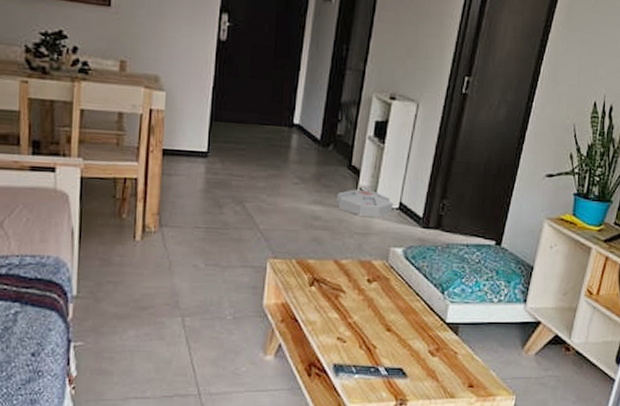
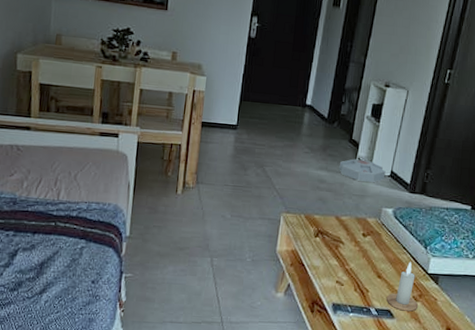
candle: none [398,310,436,369] -> present [387,262,419,312]

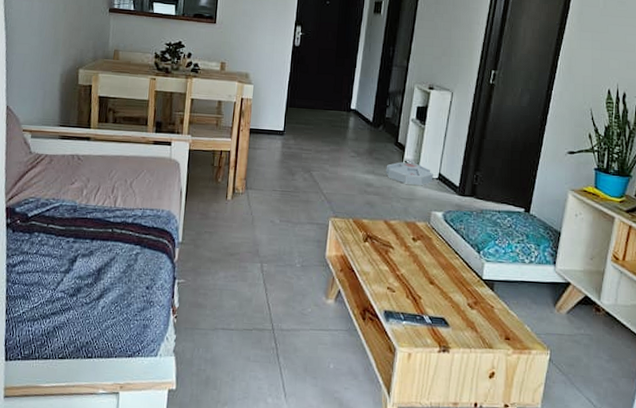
candle: present [387,262,419,312] -> none [440,267,474,320]

